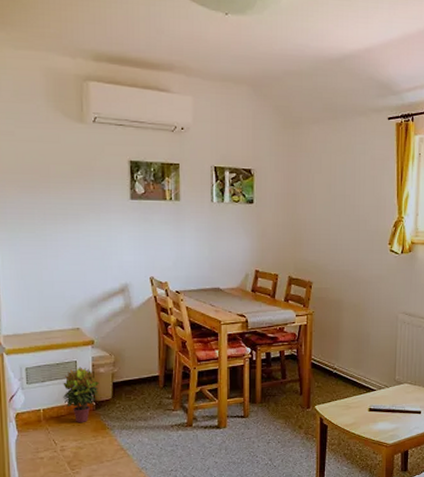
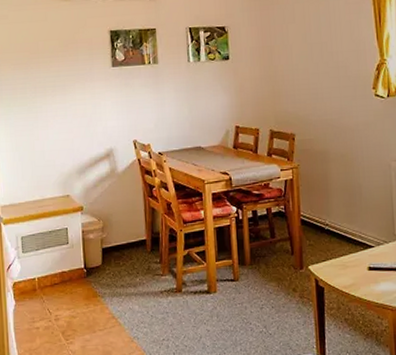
potted plant: present [62,367,100,423] -> none [55,233,91,291]

